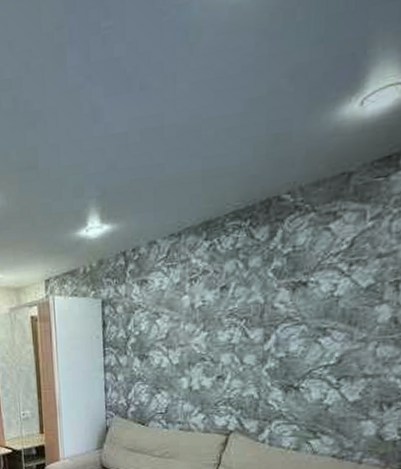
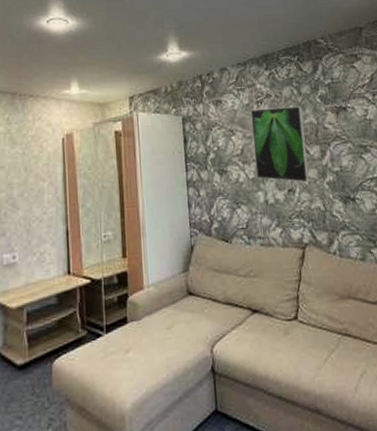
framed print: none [181,283,247,369] -> present [250,106,309,183]

